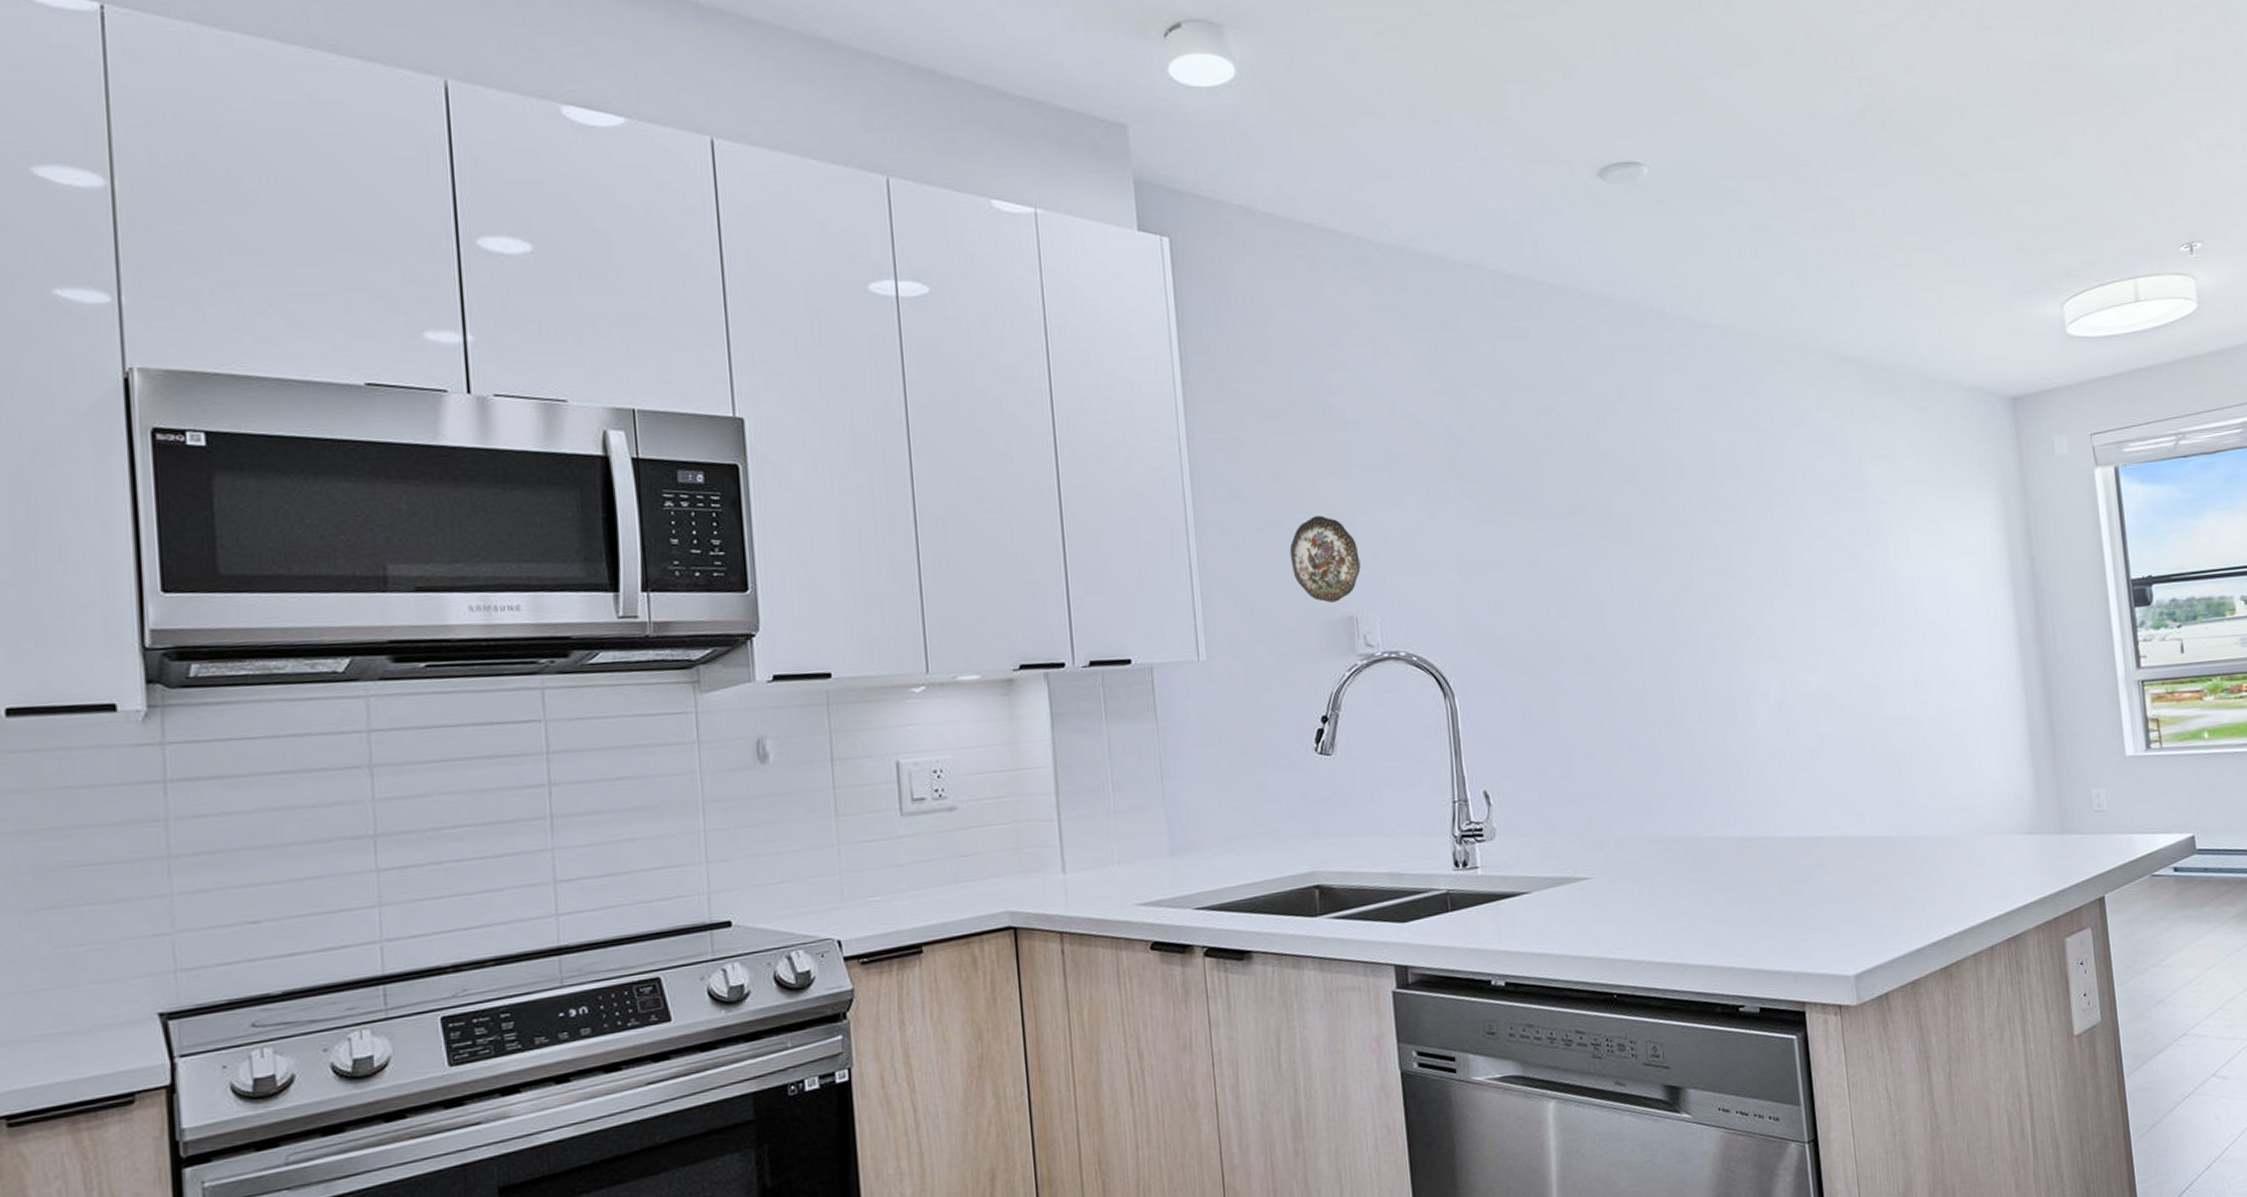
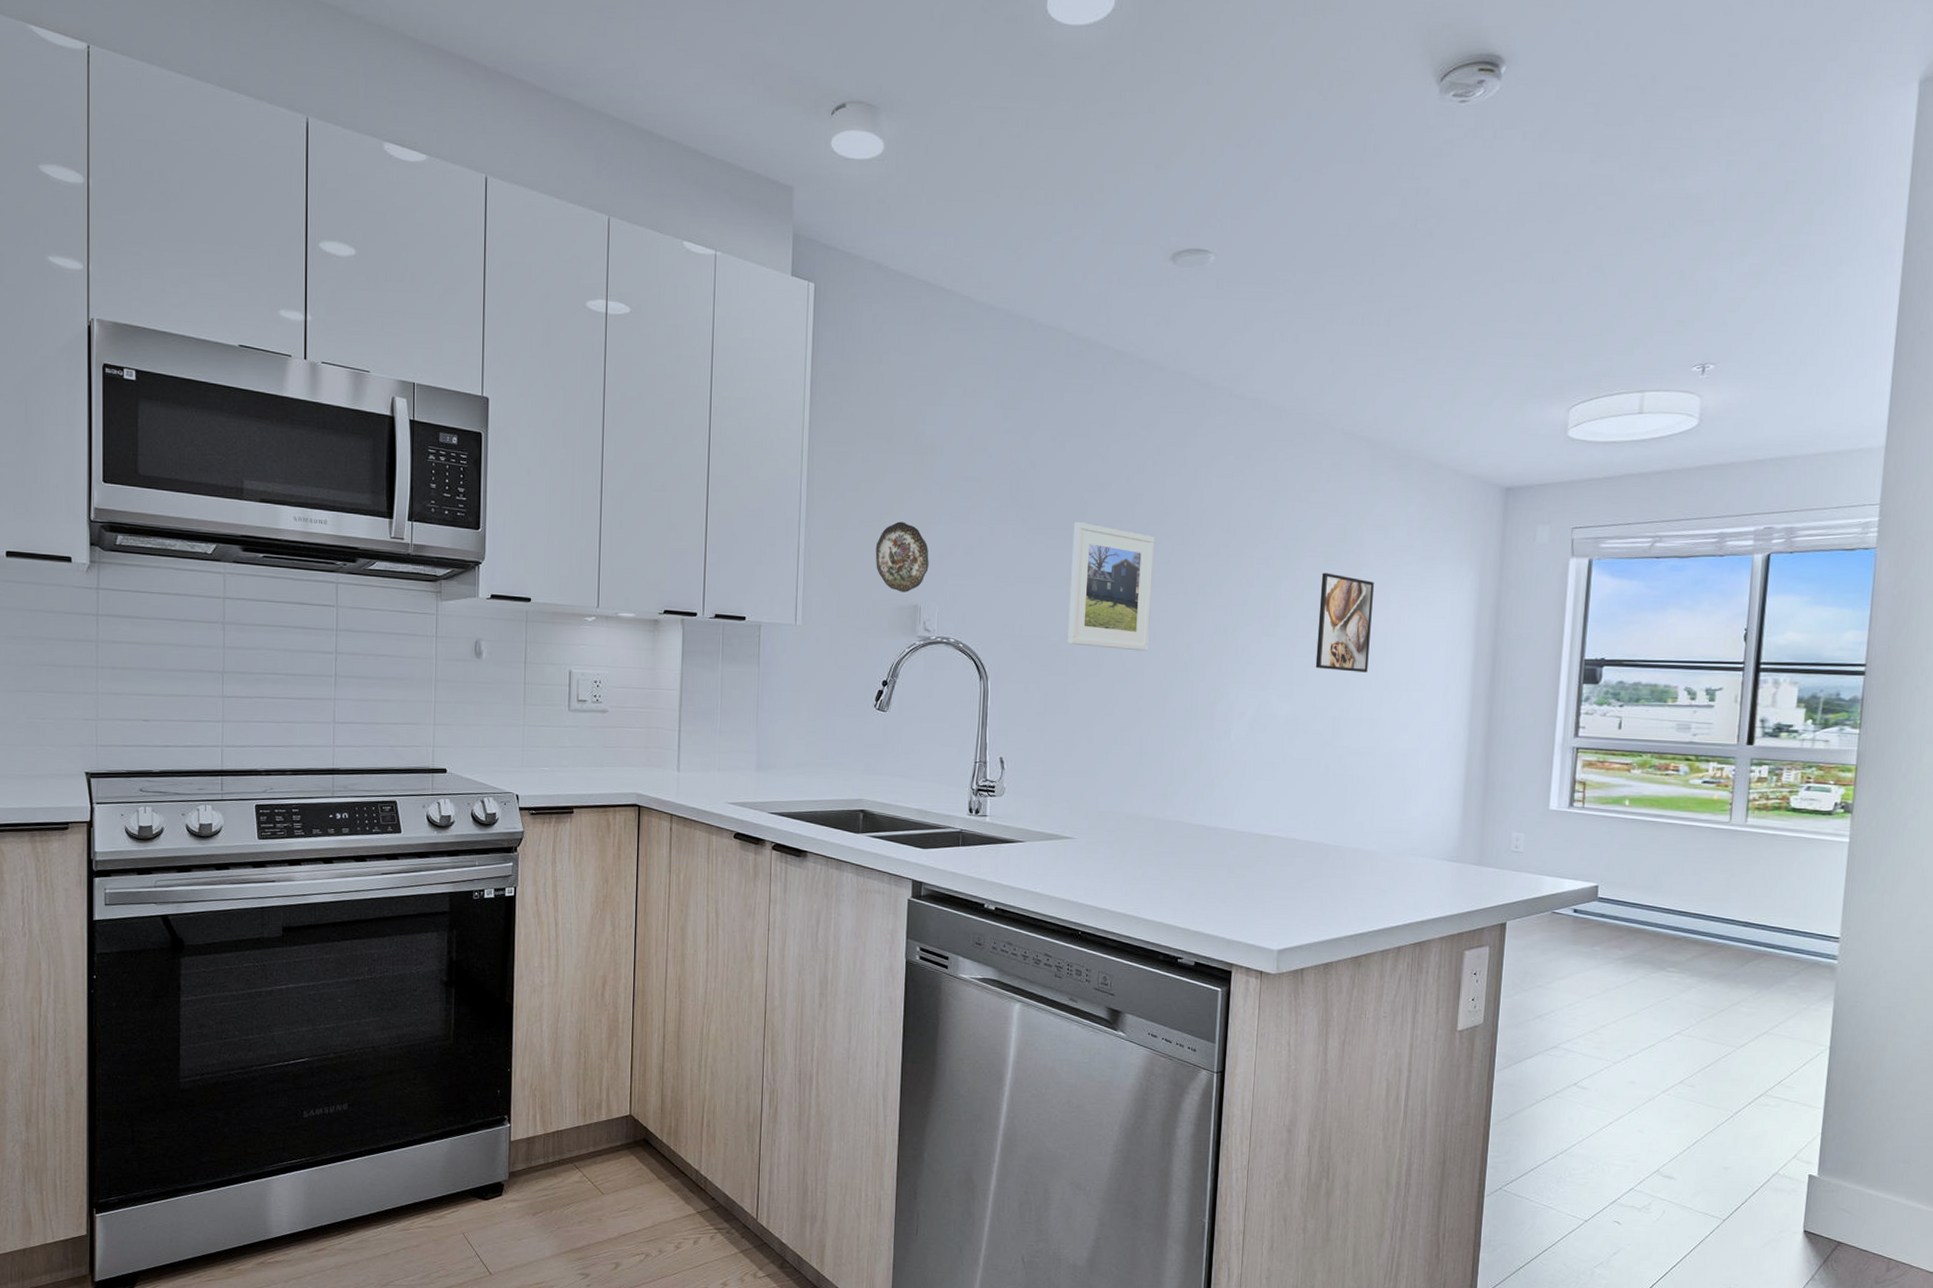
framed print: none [1531,491,1644,640] -> present [1067,522,1155,652]
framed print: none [1829,516,1900,630] -> present [1315,572,1374,673]

